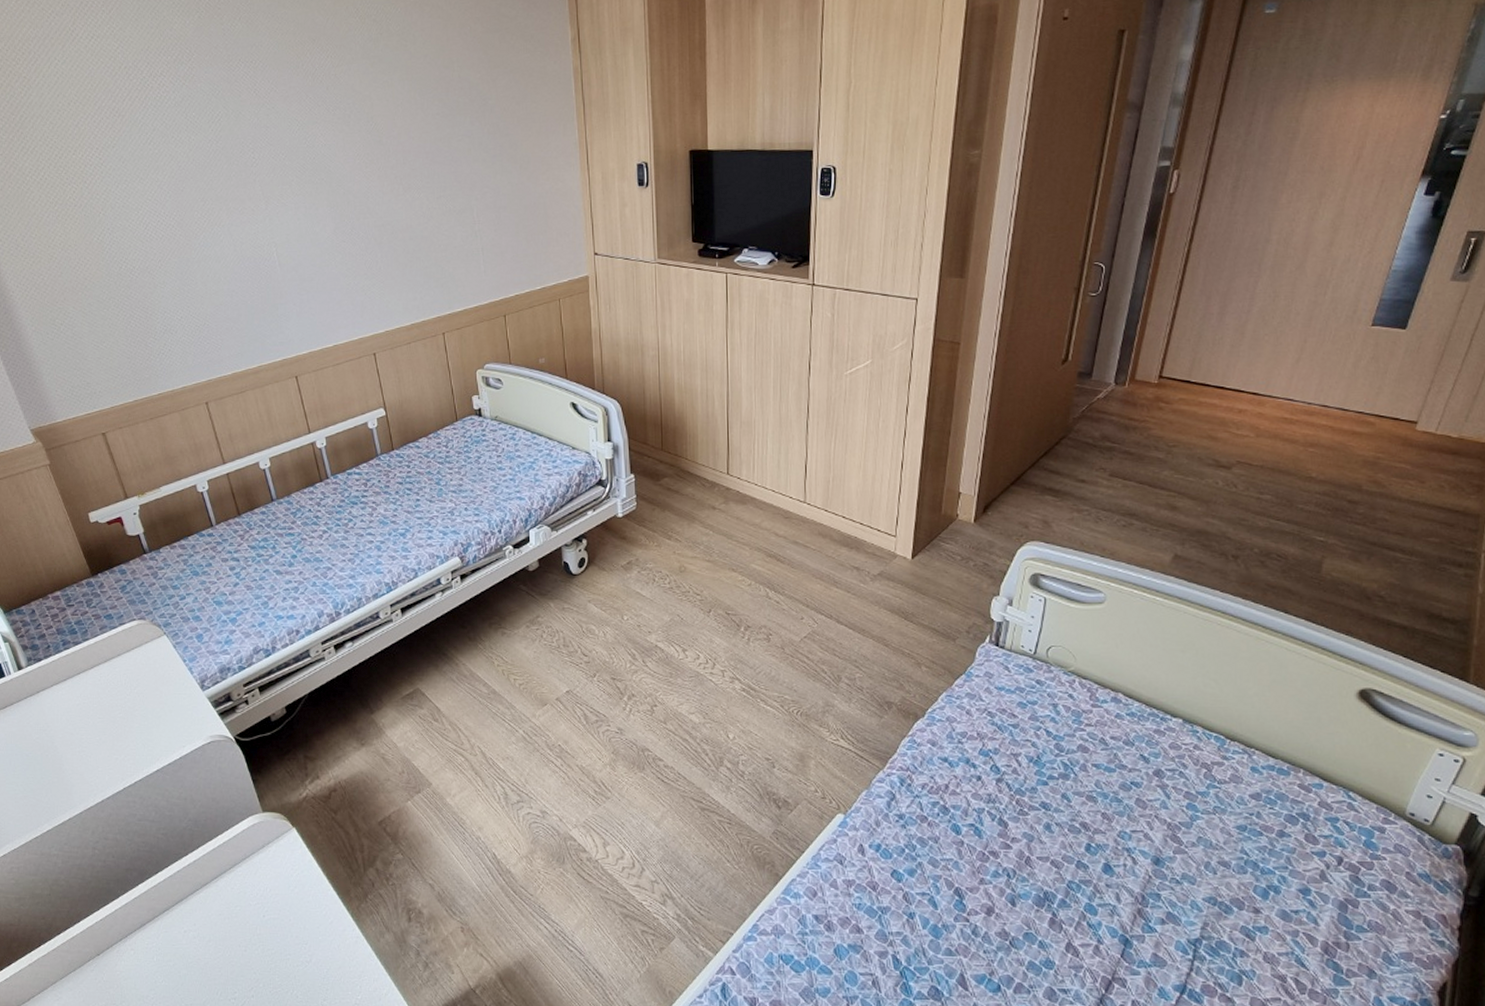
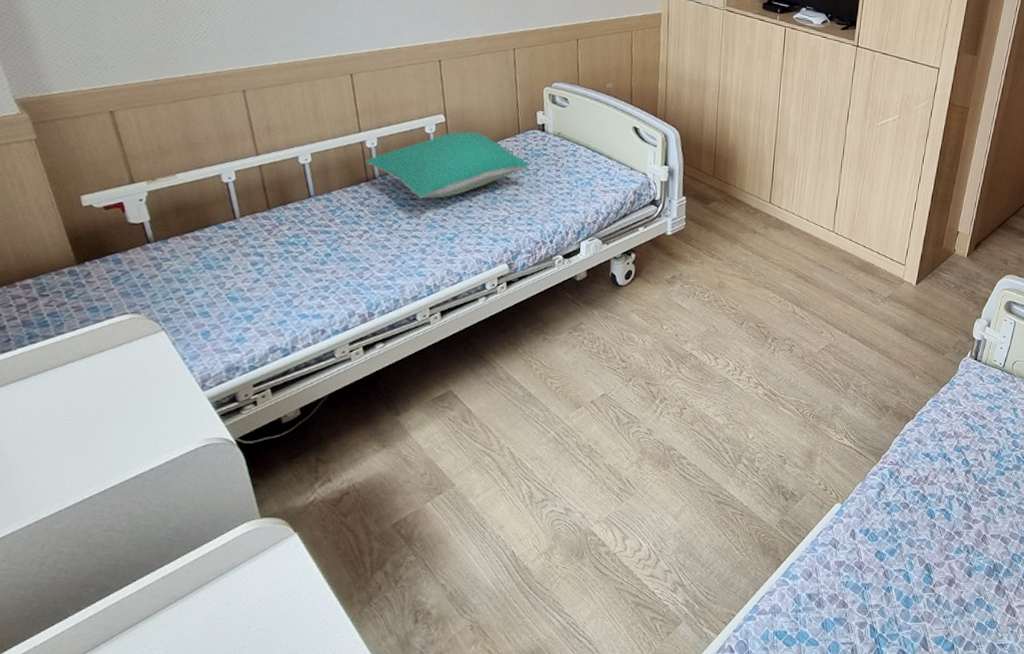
pillow: none [317,423,470,496] -> present [365,131,529,199]

